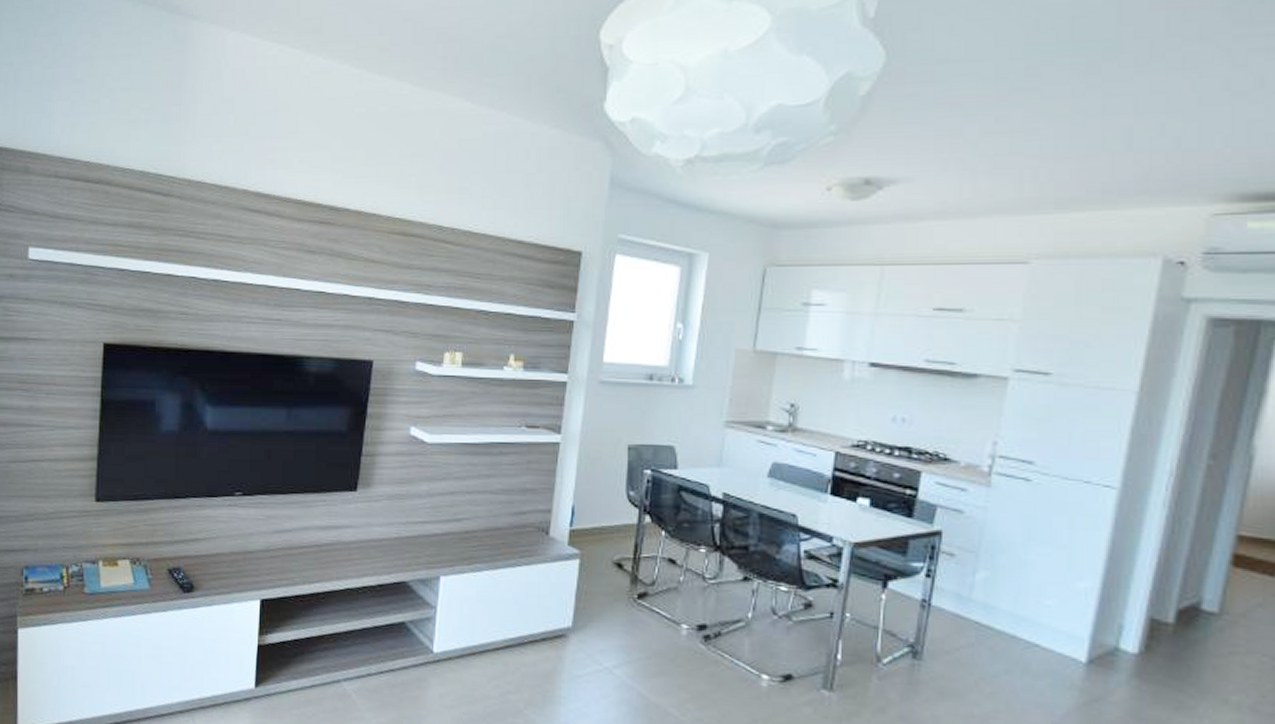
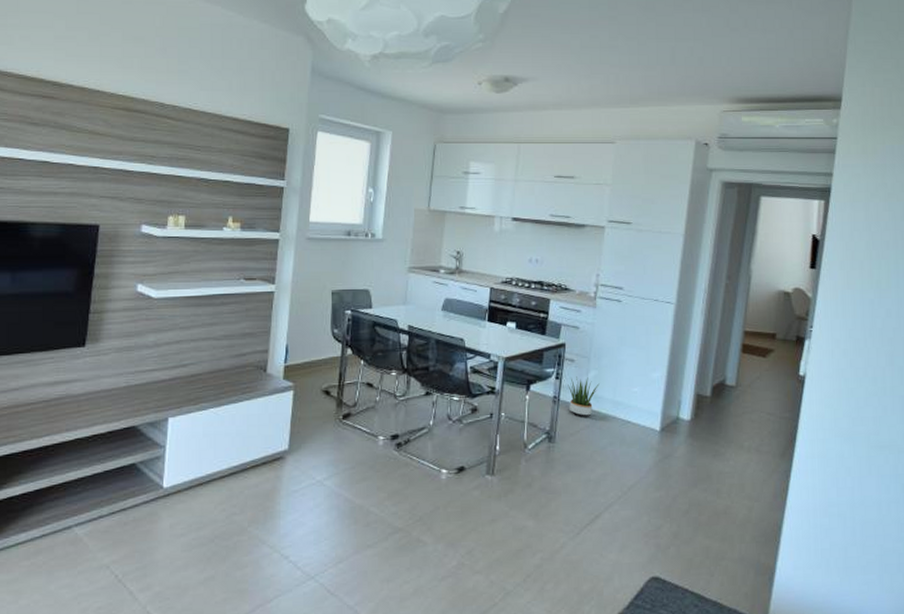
potted plant: none [943,576,992,630] -> present [568,376,600,416]

